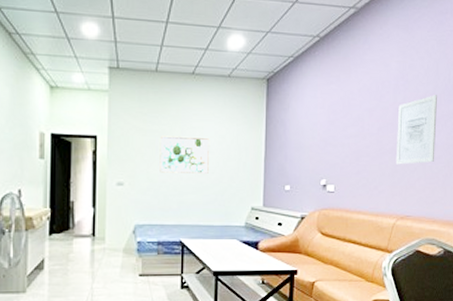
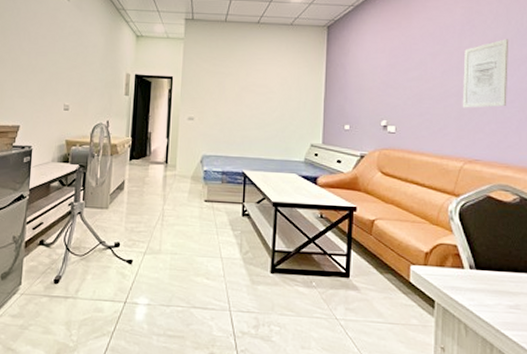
wall art: present [159,136,209,174] -> none [226,77,271,112]

